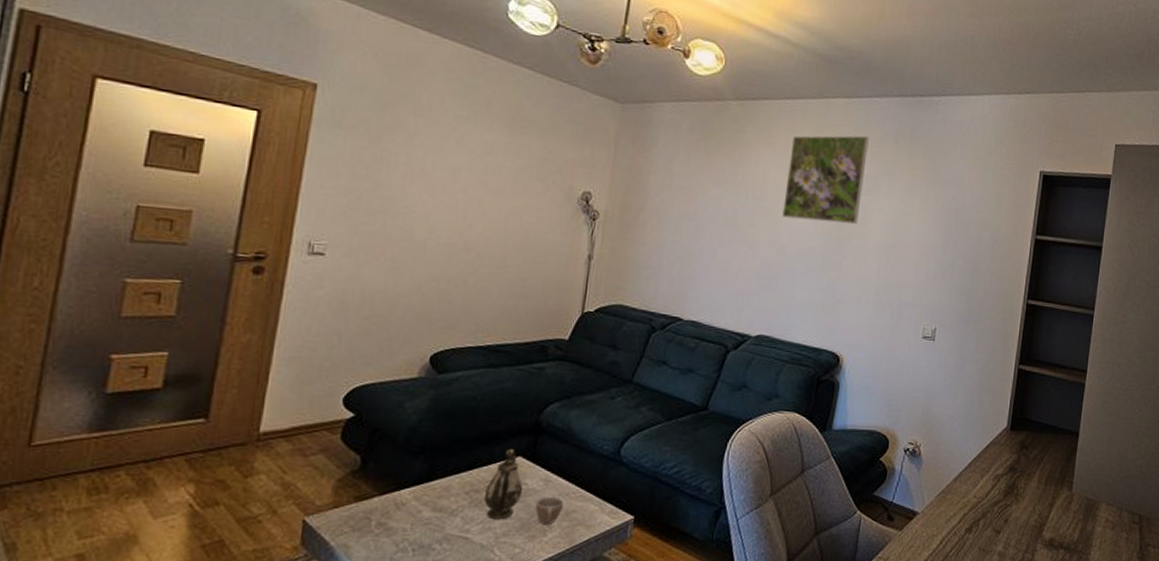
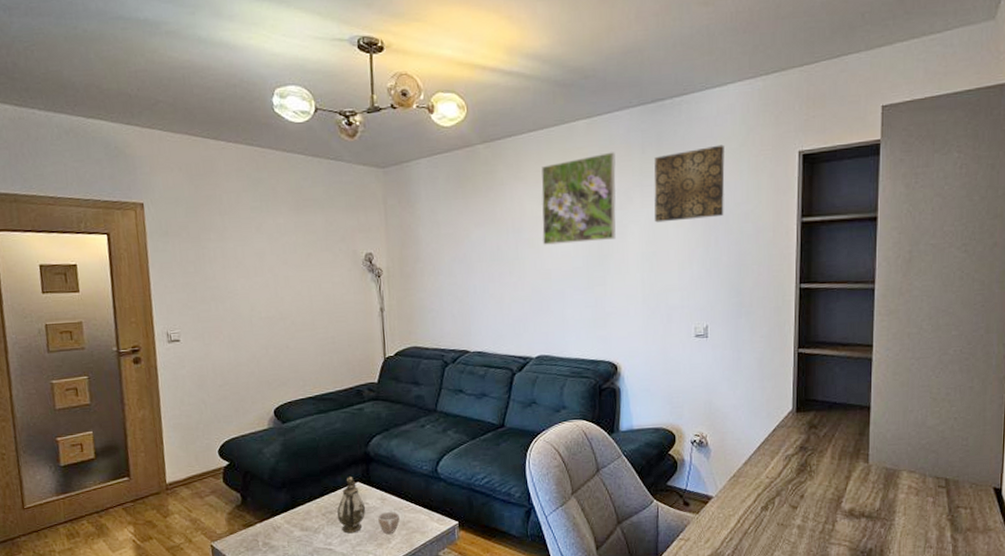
wall art: none [899,149,974,220] -> present [654,144,725,223]

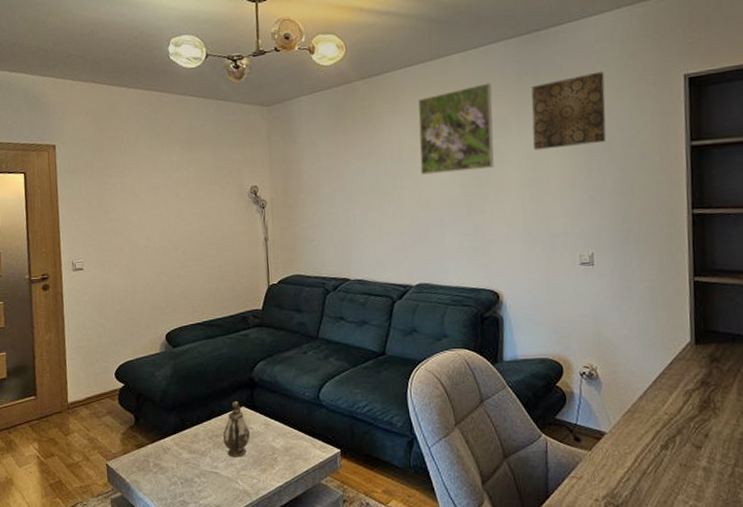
cup: present [378,512,400,535] -> none [262,437,283,460]

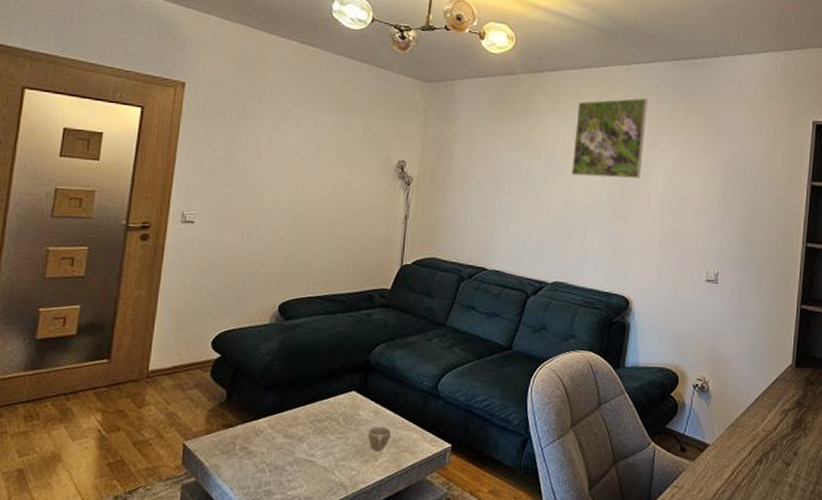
teapot: present [222,400,250,458] -> none [325,383,357,446]
cup: none [262,437,283,460] -> present [368,426,391,452]
wall art: present [531,71,607,151] -> none [678,105,747,171]

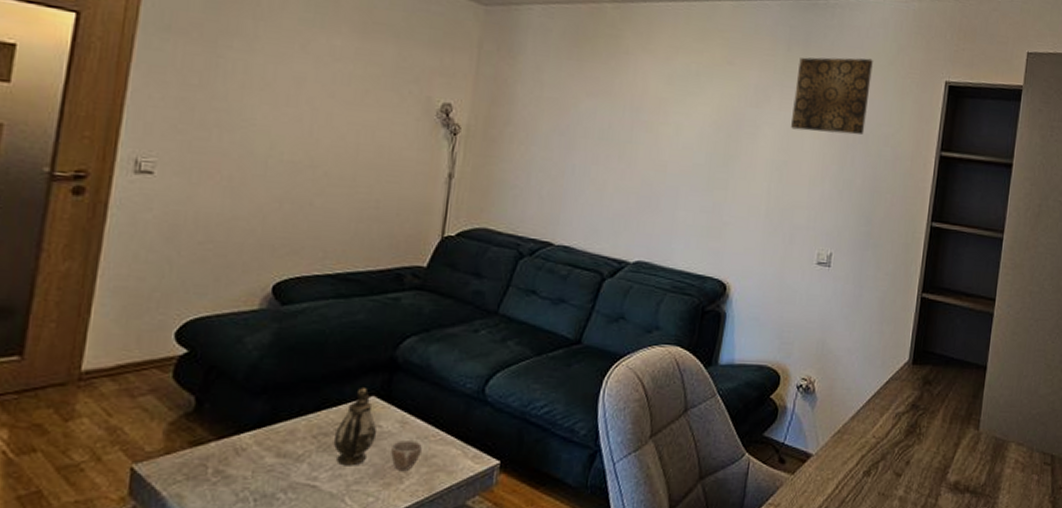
teapot: none [325,383,357,446] -> present [333,386,376,466]
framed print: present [571,98,648,179] -> none [663,42,759,139]
wall art: none [678,105,747,171] -> present [791,57,873,135]

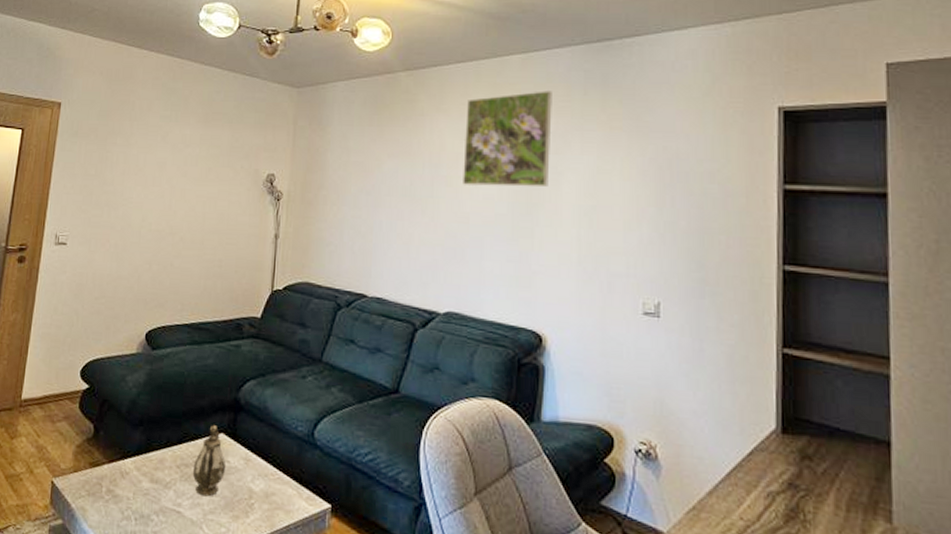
cup: present [391,440,422,472] -> none [238,476,263,507]
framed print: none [663,42,759,139] -> present [463,91,552,187]
wall art: present [791,57,873,135] -> none [597,92,684,174]

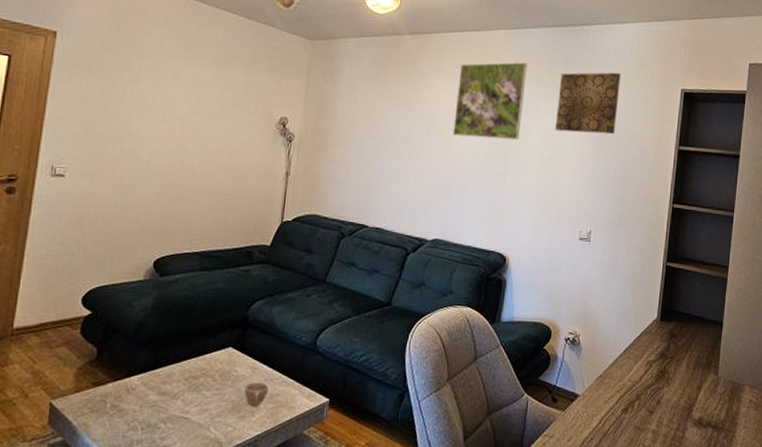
teapot: present [192,424,225,497] -> none [200,340,233,403]
cup: none [238,476,263,507] -> present [245,382,268,407]
wall art: none [597,92,684,174] -> present [555,72,621,135]

